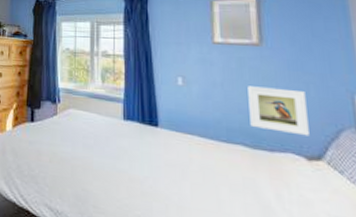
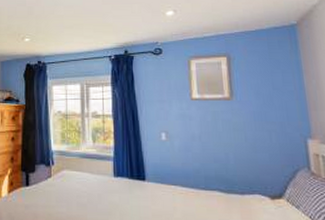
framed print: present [247,86,310,137] -> none [221,137,272,178]

